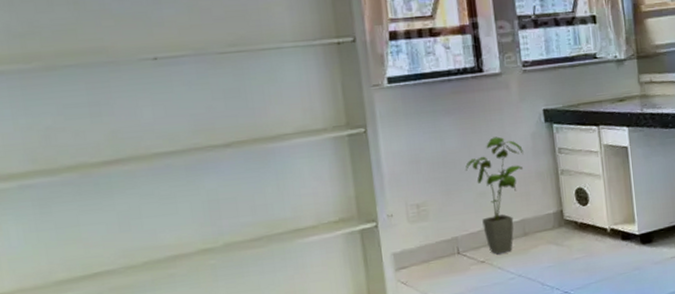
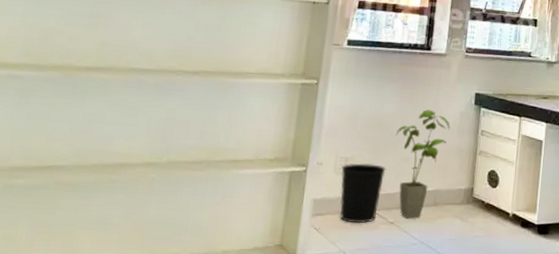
wastebasket: none [414,205,465,270] -> present [339,163,386,224]

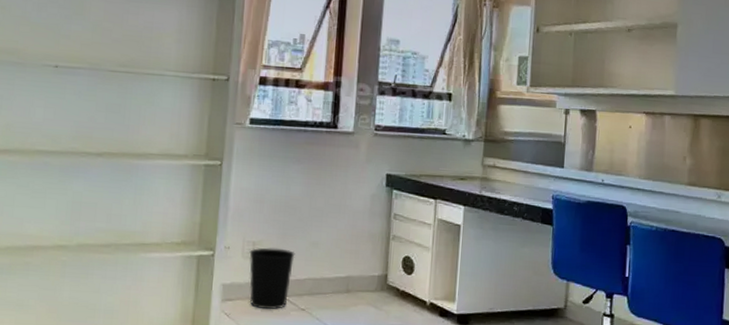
house plant: present [395,109,450,219] -> none [303,191,361,306]

